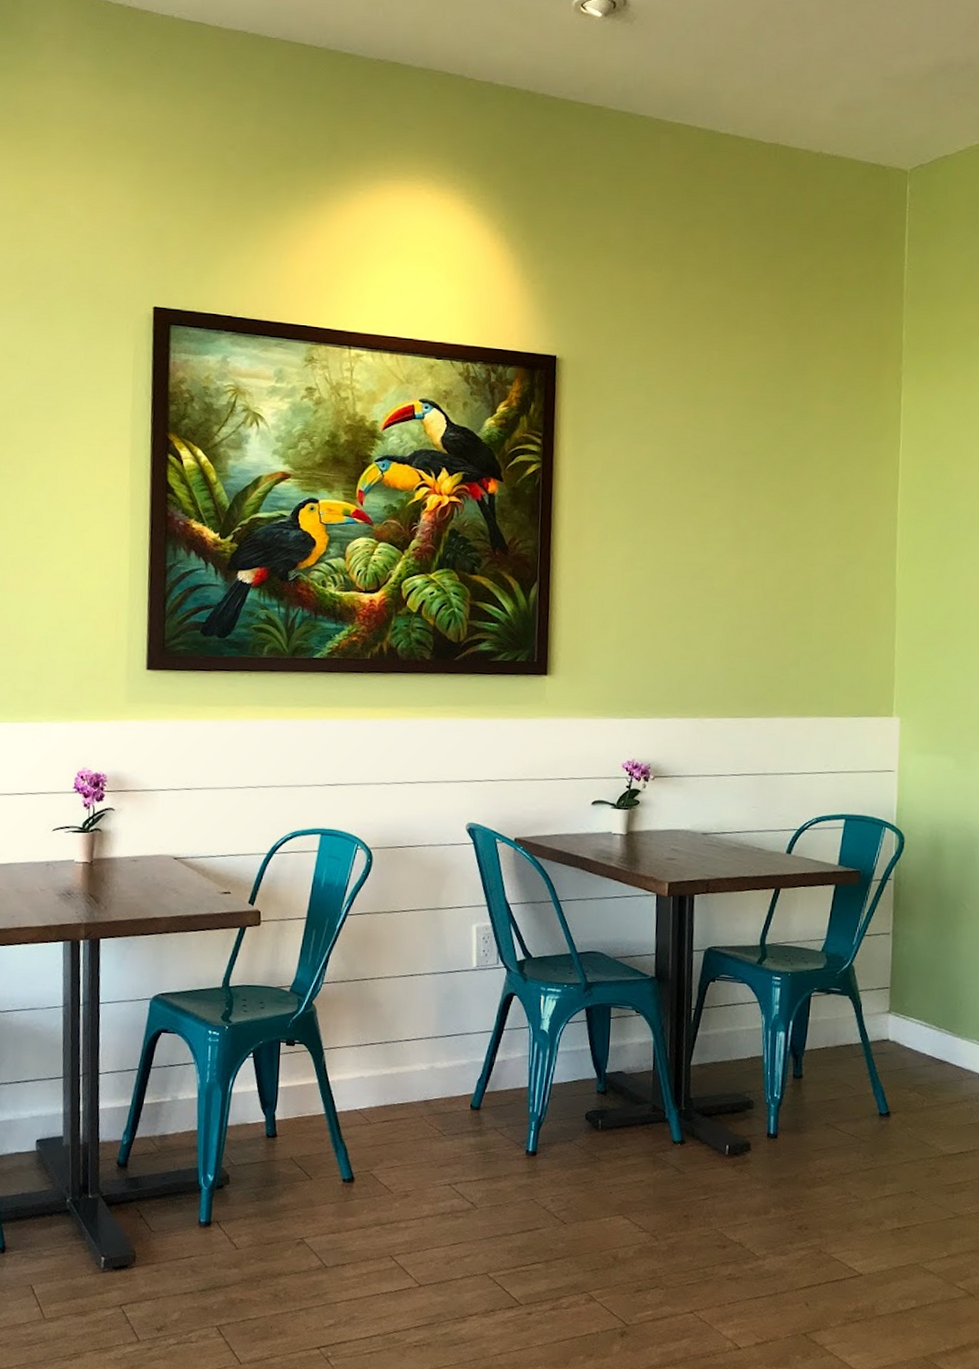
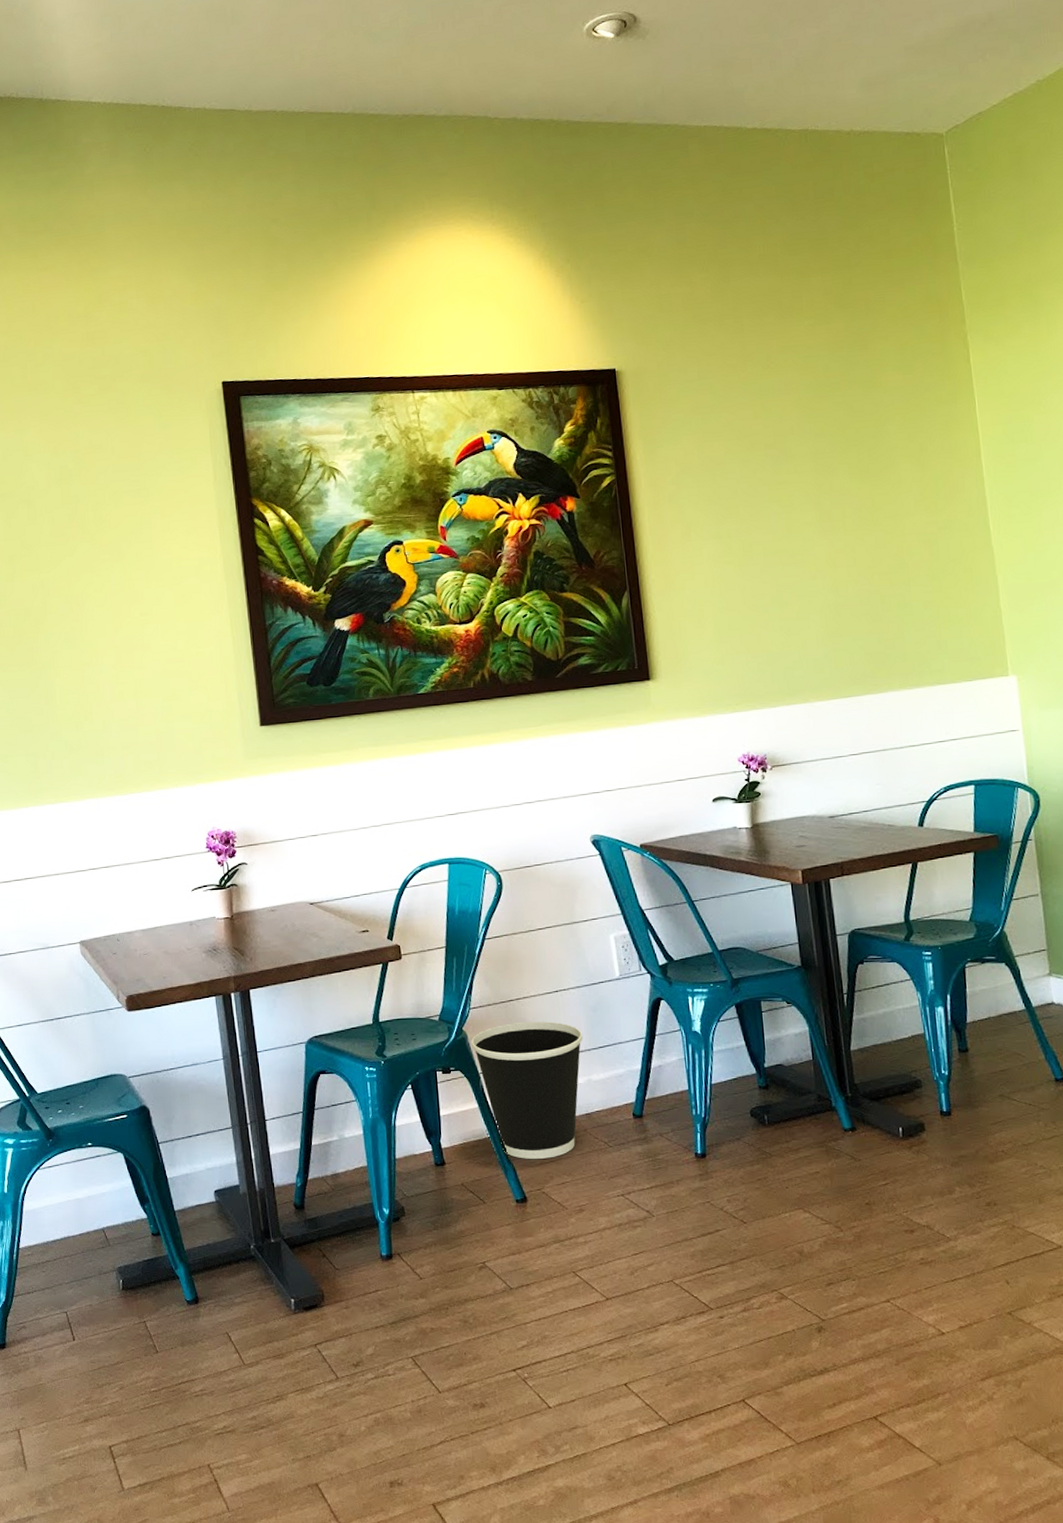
wastebasket: none [319,1002,432,1141] -> present [471,1021,583,1159]

